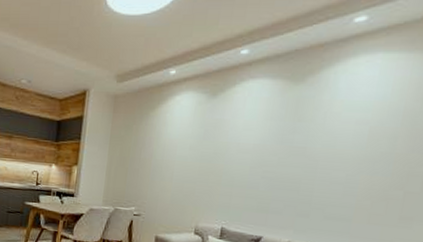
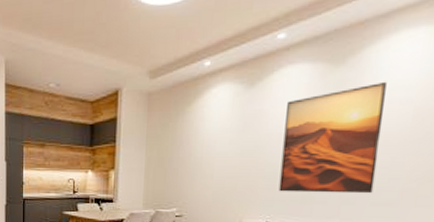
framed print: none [235,101,344,208] -> present [278,81,387,194]

